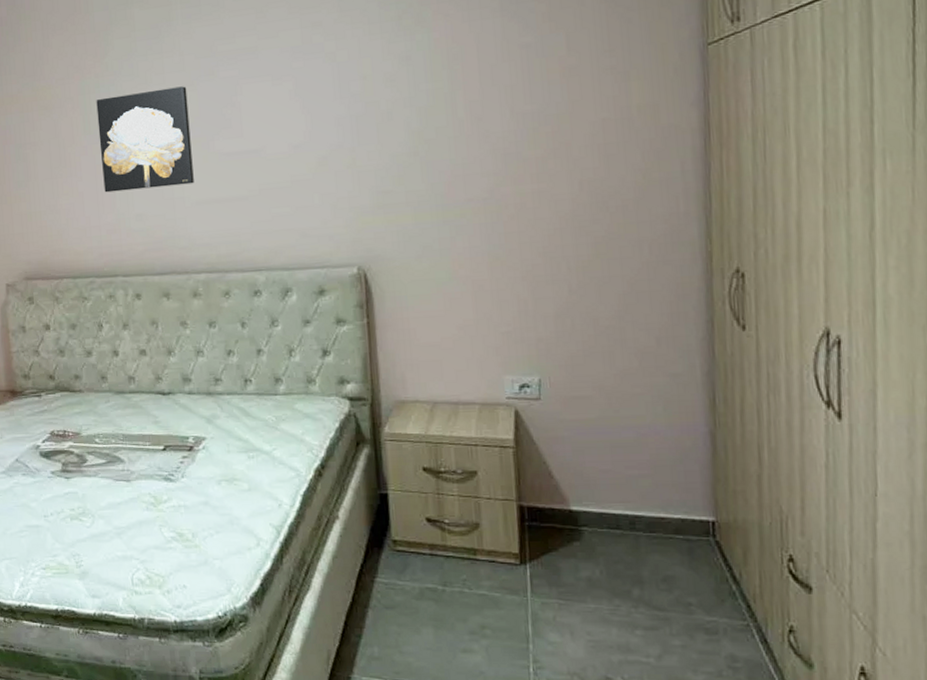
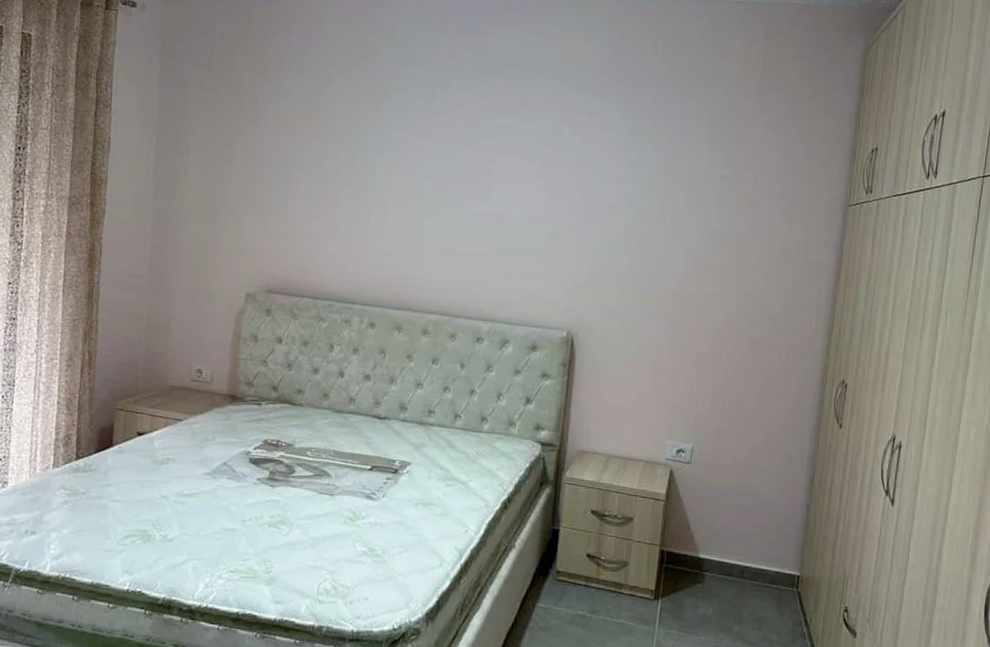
wall art: present [96,86,194,193] -> none [358,140,450,234]

